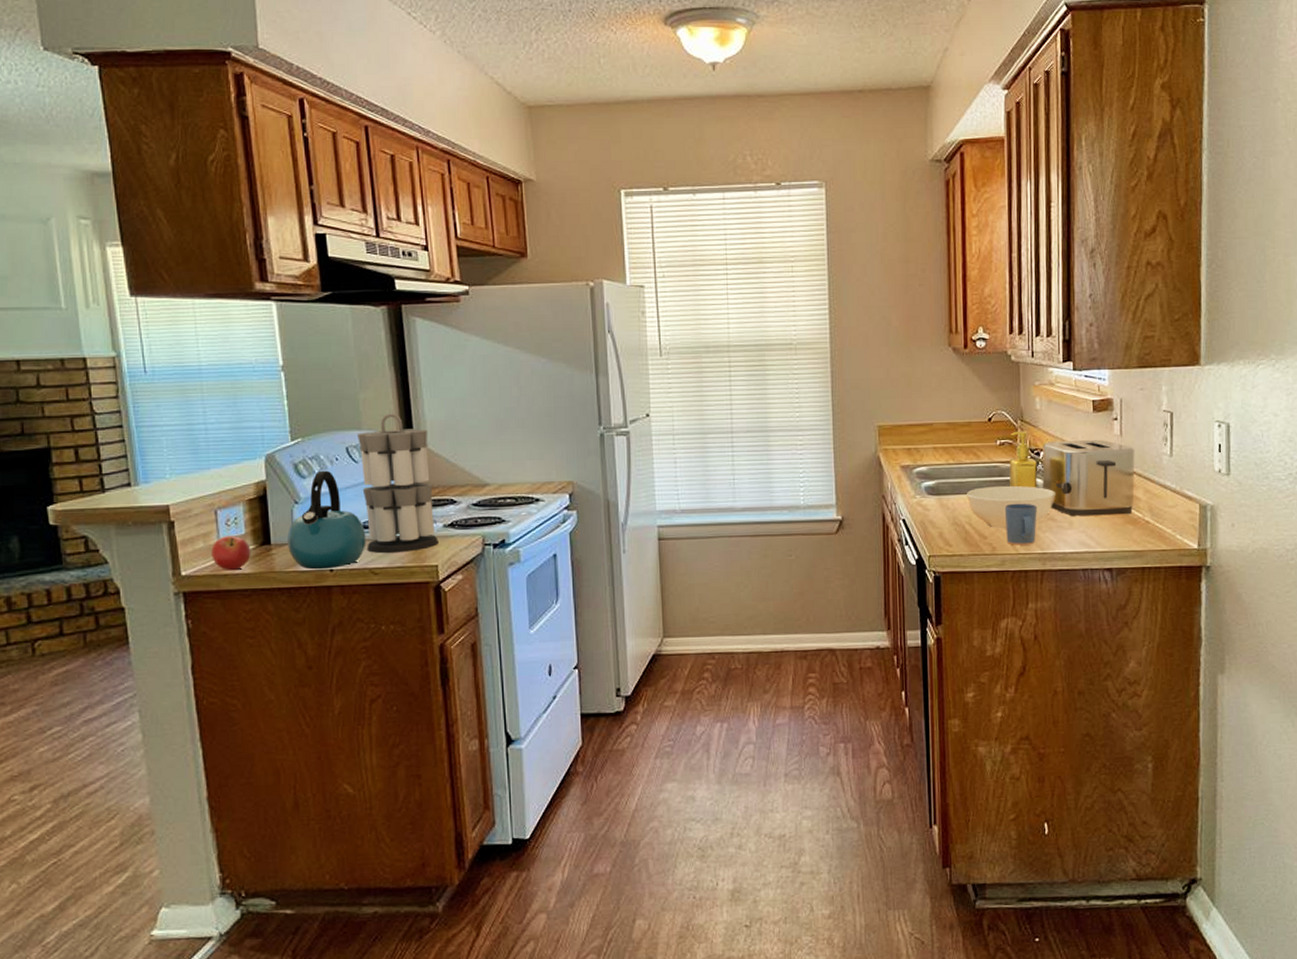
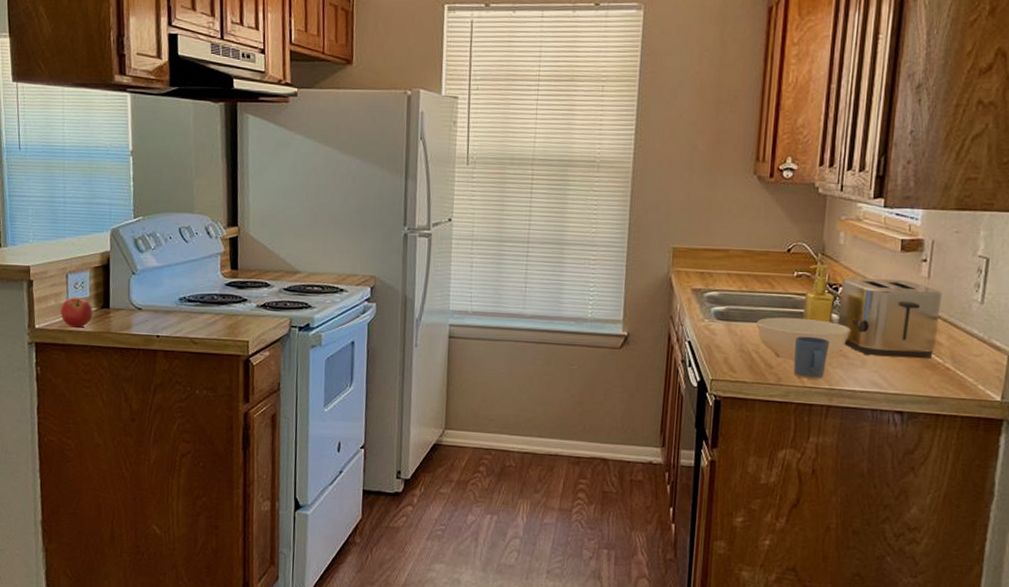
kettle: present [287,470,366,570] -> none [123,246,190,335]
spice rack: present [358,413,439,554] -> none [189,200,251,327]

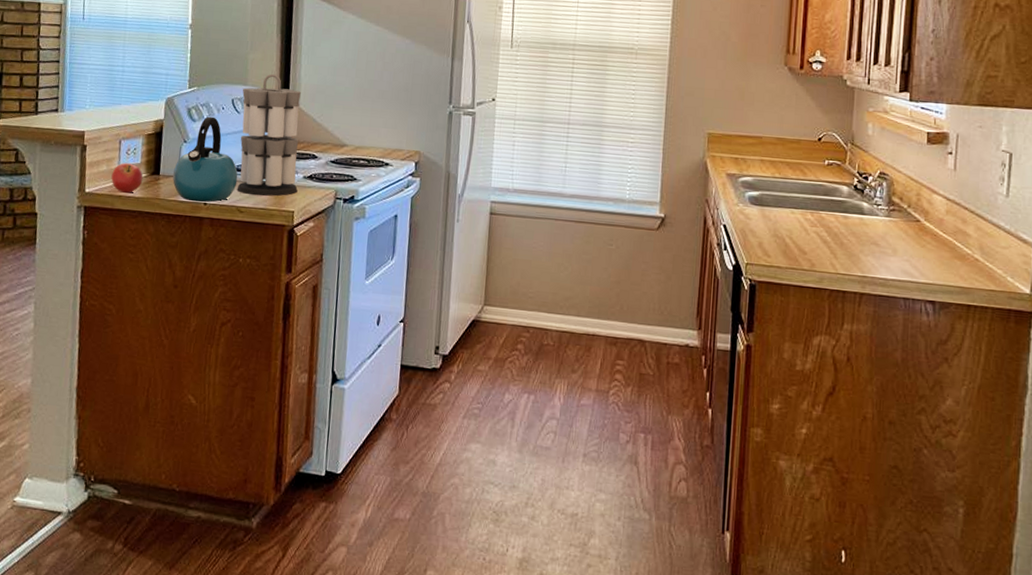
kettle: none [123,246,190,335] -> present [173,116,238,203]
spice rack: none [189,200,251,327] -> present [237,73,301,197]
bowl: present [757,317,851,361] -> none [790,204,881,248]
mug: present [793,336,829,380] -> none [826,223,861,267]
soap dispenser: present [803,264,834,323] -> none [834,153,864,211]
toaster: present [837,277,942,359] -> none [868,167,969,250]

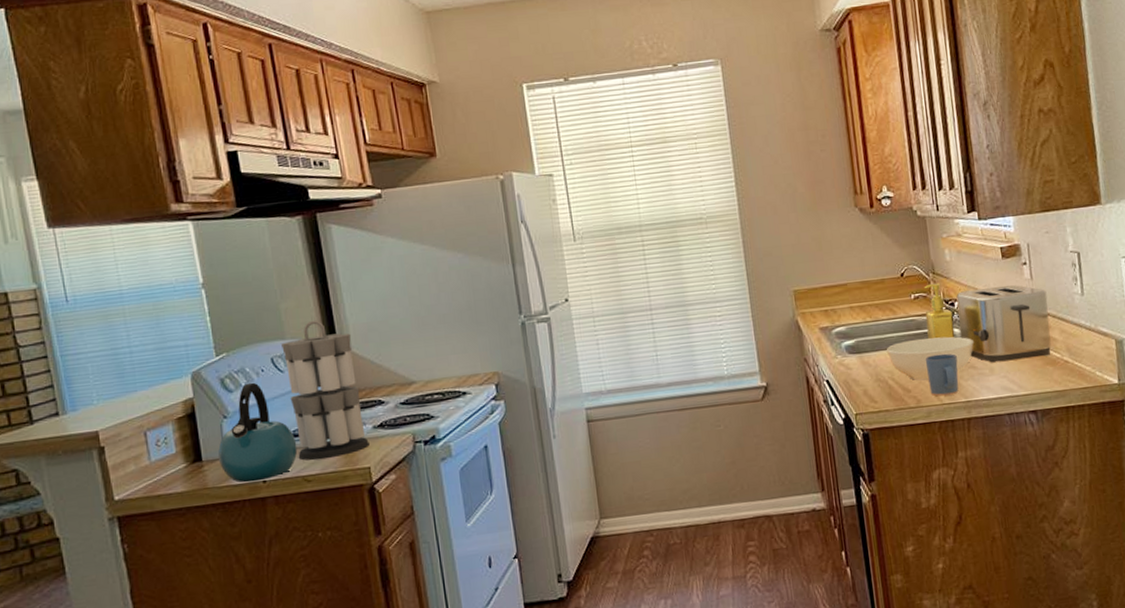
fruit: present [111,163,143,193] -> none [143,455,183,491]
bowl: none [790,204,881,248] -> present [887,336,974,381]
mug: none [826,223,861,267] -> present [925,353,959,397]
soap dispenser: none [834,153,864,211] -> present [924,282,955,340]
toaster: none [868,167,969,250] -> present [956,285,1052,363]

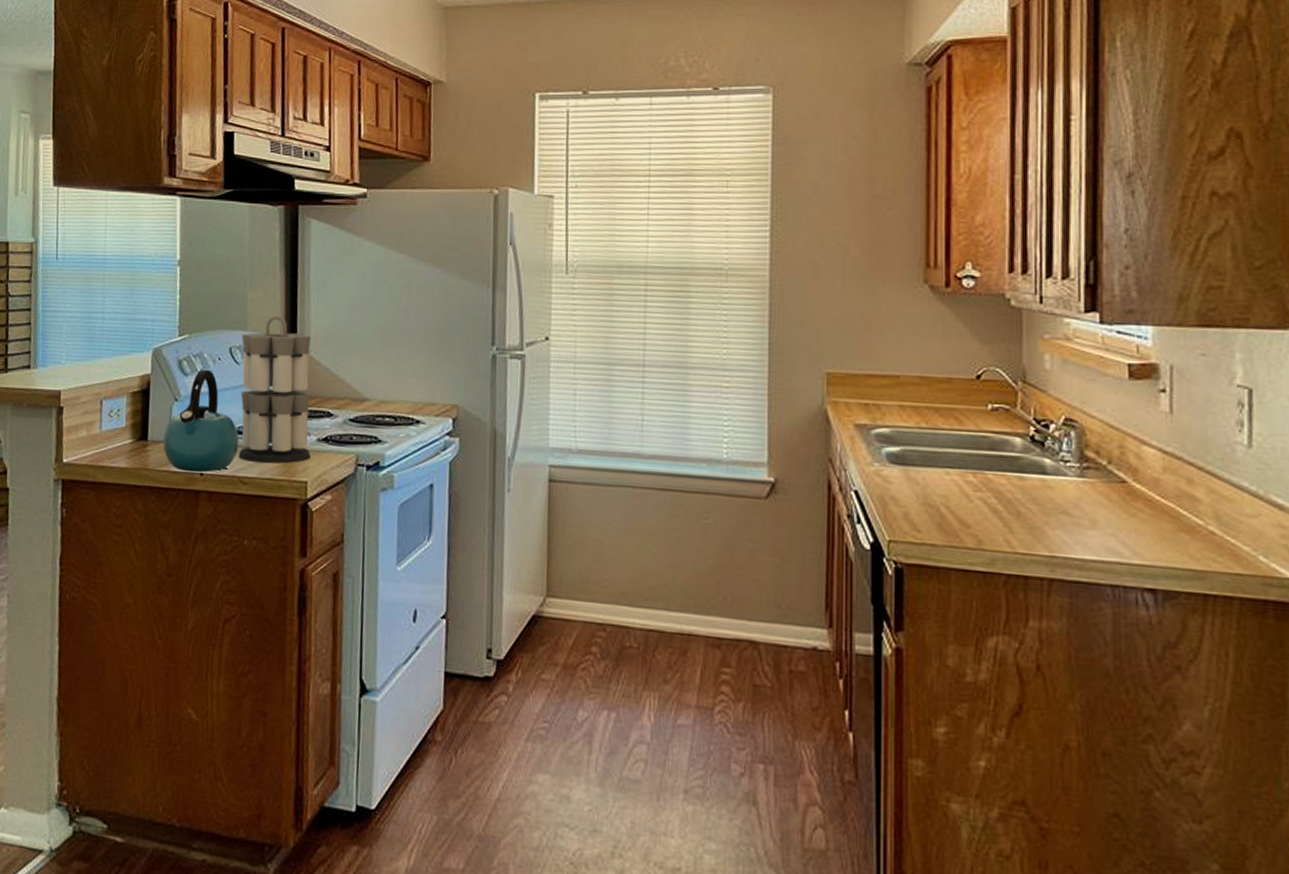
bowl: present [887,336,974,381] -> none [944,461,1071,519]
soap dispenser: present [924,282,955,340] -> none [1004,394,1045,470]
mug: present [925,353,959,397] -> none [996,486,1044,544]
toaster: present [956,285,1052,363] -> none [1052,412,1193,520]

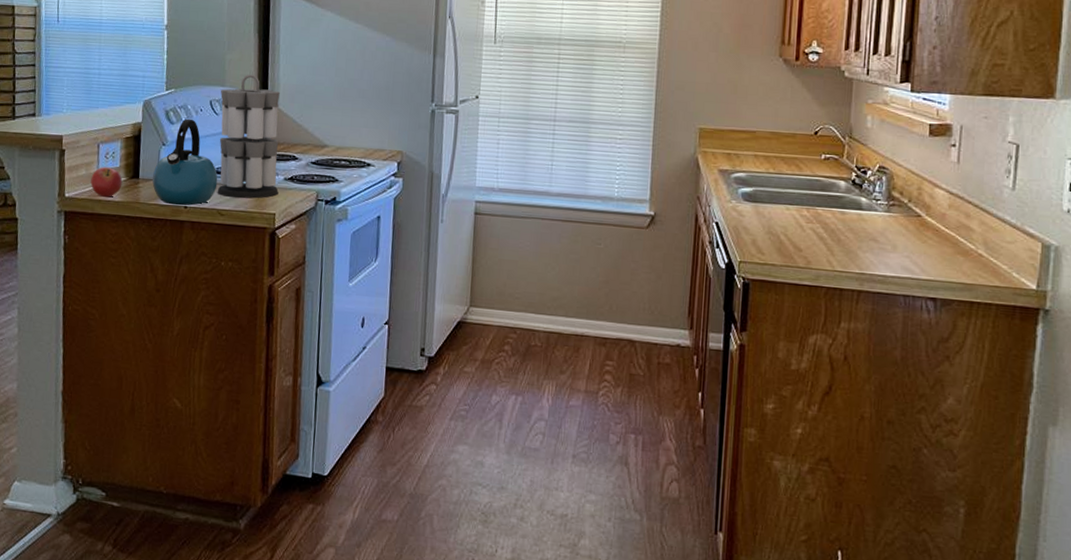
fruit: none [92,427,129,463] -> present [90,167,123,197]

